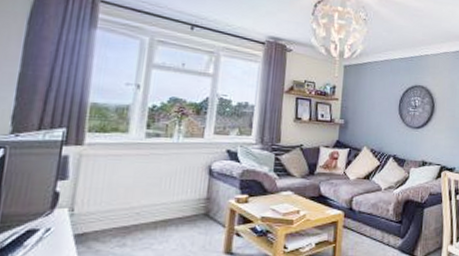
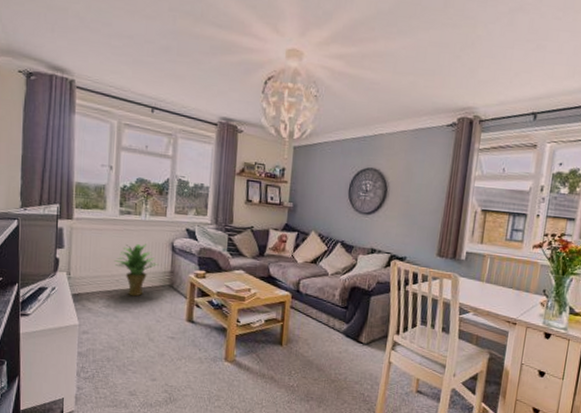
potted plant: none [135,169,191,231] -> present [114,244,158,297]

